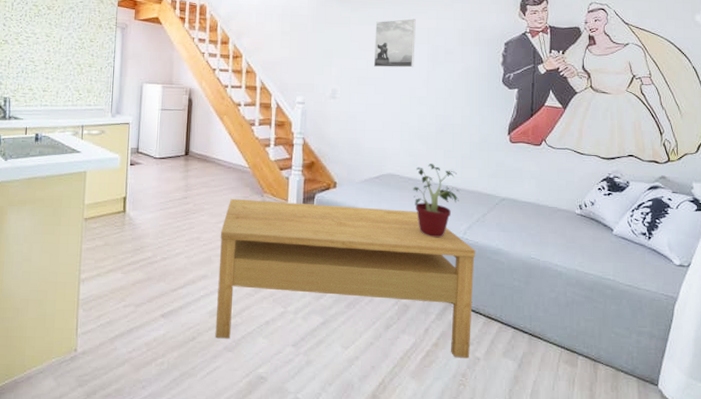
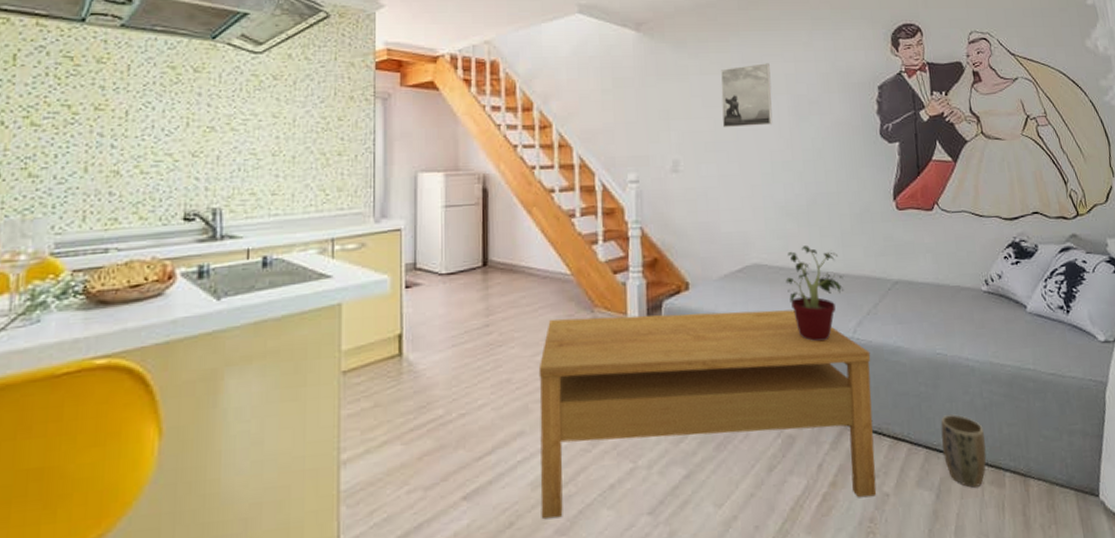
plant pot: none [528,306,564,364] -> present [940,414,987,488]

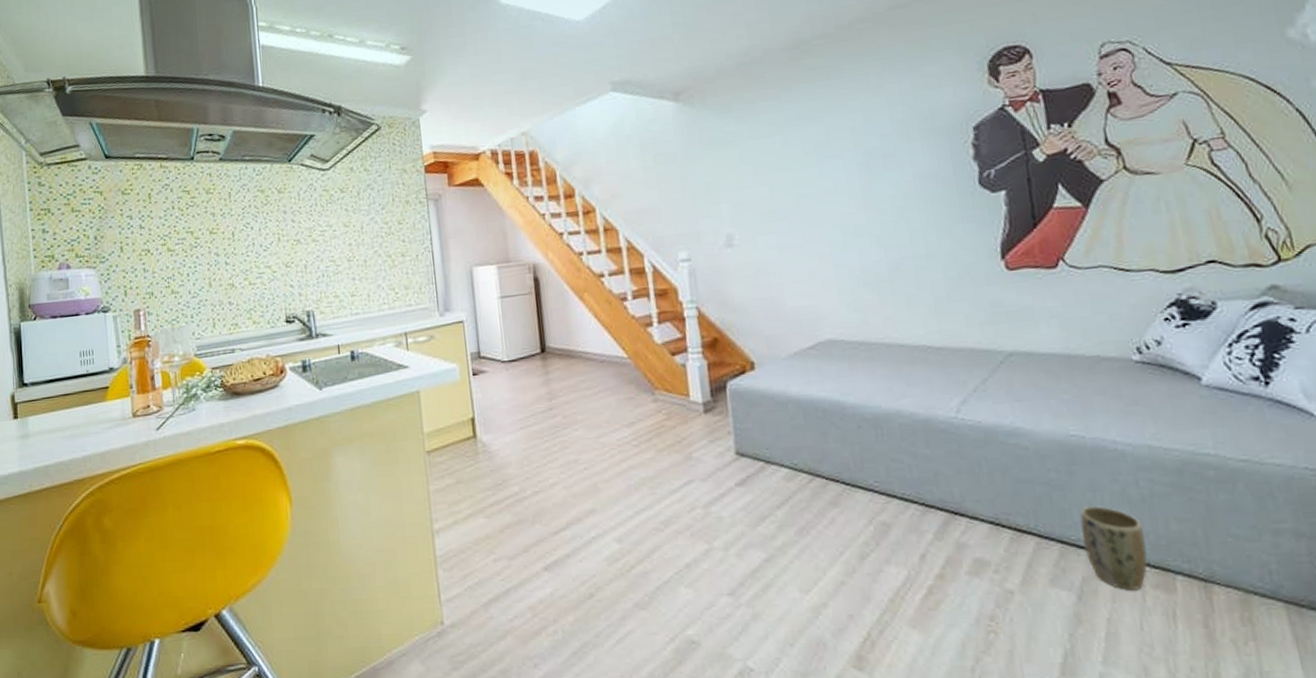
coffee table: present [538,309,877,518] -> none [604,388,998,593]
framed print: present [721,63,773,128] -> none [774,117,840,195]
potted plant: present [785,246,845,342] -> none [867,317,942,423]

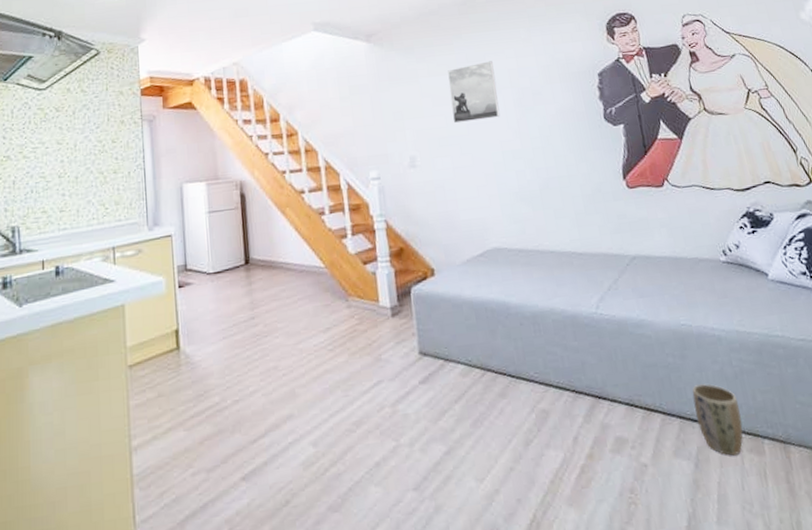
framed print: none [774,117,840,195] -> present [448,61,501,124]

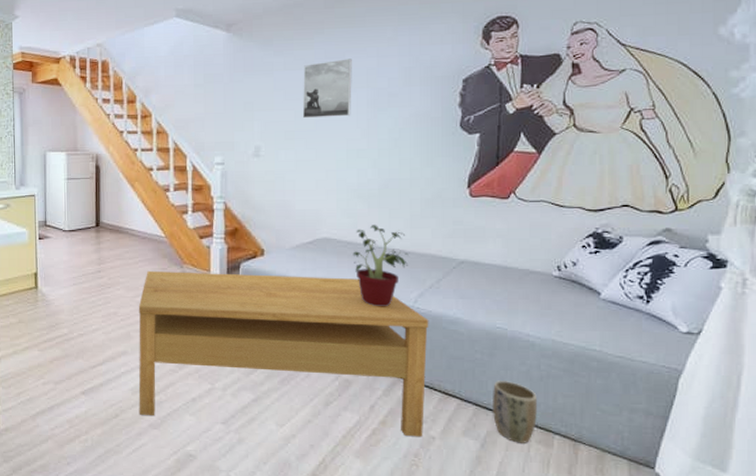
coffee table: none [302,289,635,496] -> present [138,270,429,437]
potted plant: none [525,228,584,319] -> present [352,225,409,307]

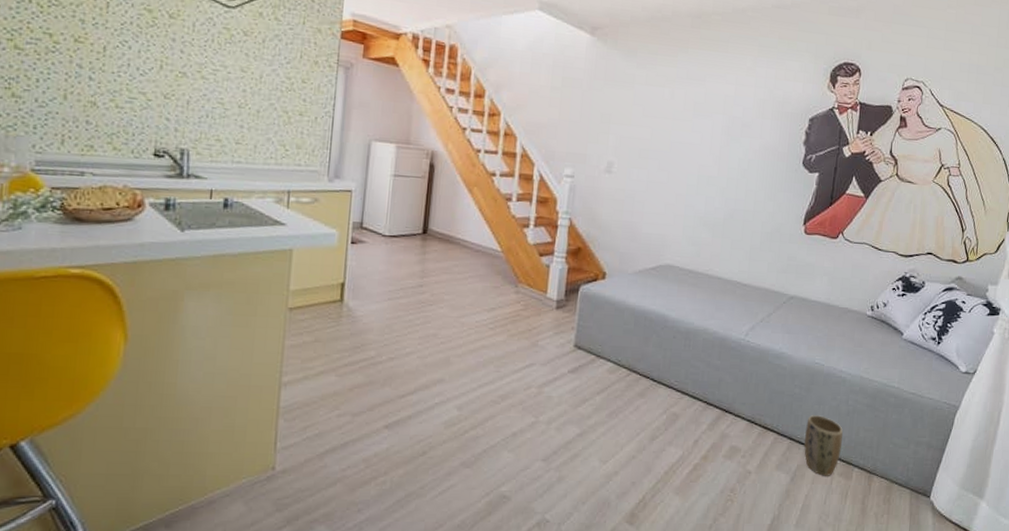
coffee table: present [138,270,429,437] -> none [450,288,757,472]
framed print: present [302,58,352,119] -> none [658,82,712,141]
potted plant: present [352,225,409,307] -> none [693,255,745,339]

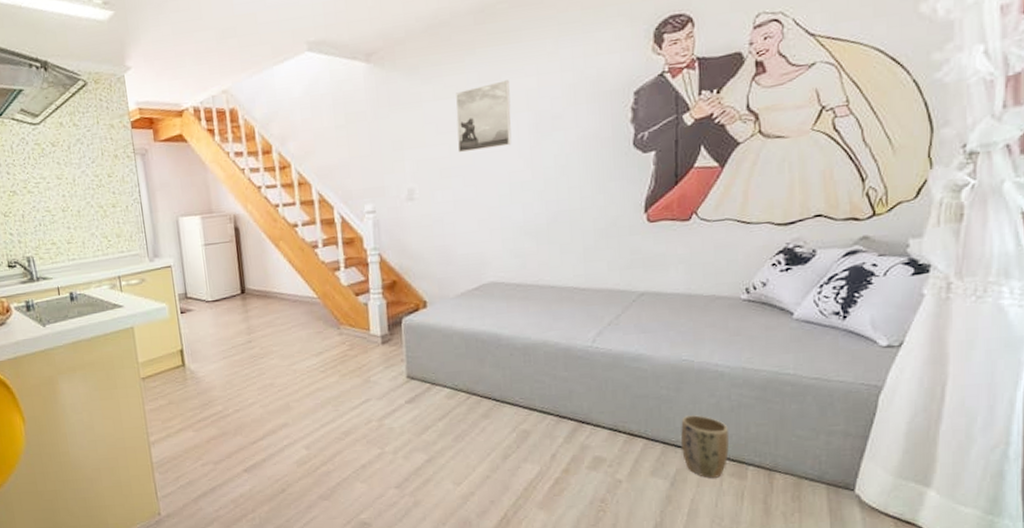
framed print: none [658,82,712,141] -> present [456,80,512,153]

